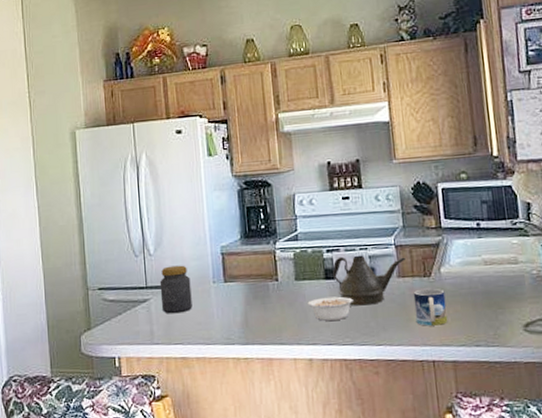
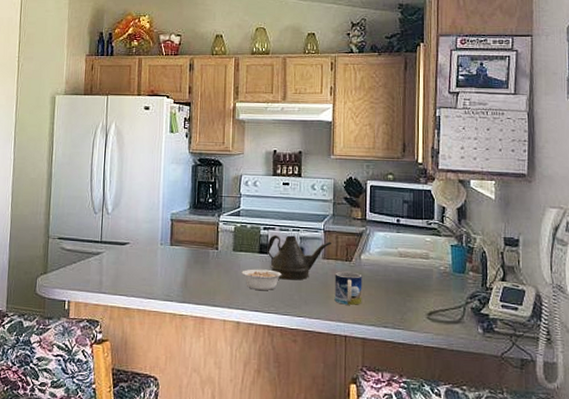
jar: present [159,265,192,314] -> none [112,225,141,268]

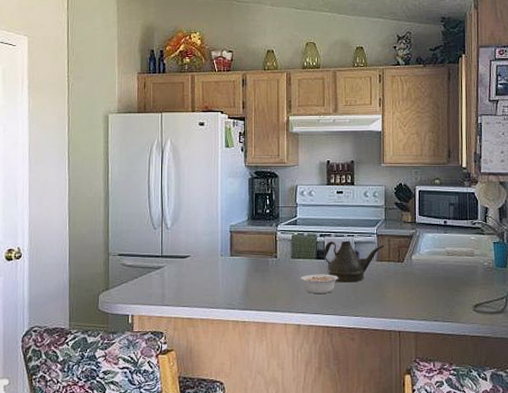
mug: present [334,271,362,305] -> none [388,271,414,302]

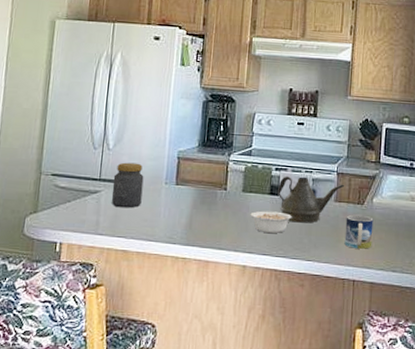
jar: none [173,239,201,280] -> present [111,162,144,208]
mug: none [388,271,414,302] -> present [344,214,374,249]

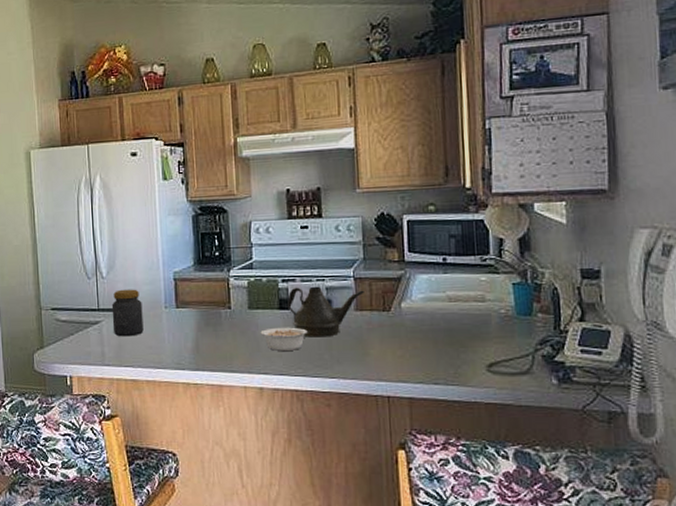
mug: present [344,214,374,249] -> none [370,323,406,361]

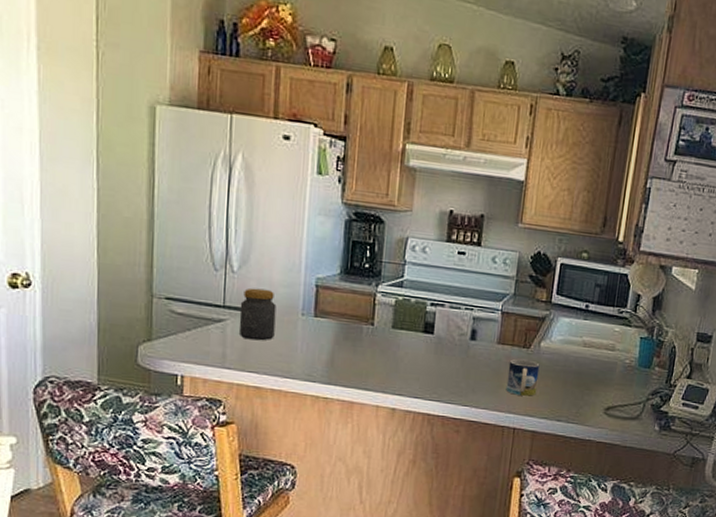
legume: present [260,327,309,351] -> none [400,350,450,375]
teapot: present [287,286,364,338] -> none [432,312,509,366]
mug: none [370,323,406,361] -> present [506,358,540,396]

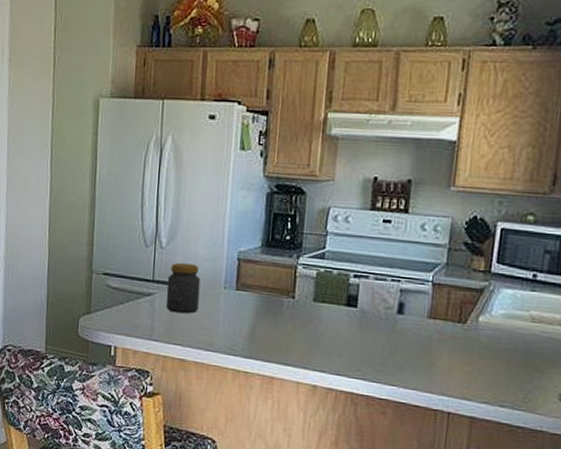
mug: present [506,358,540,396] -> none [438,335,478,377]

